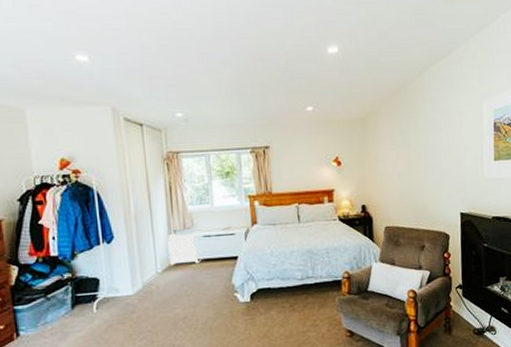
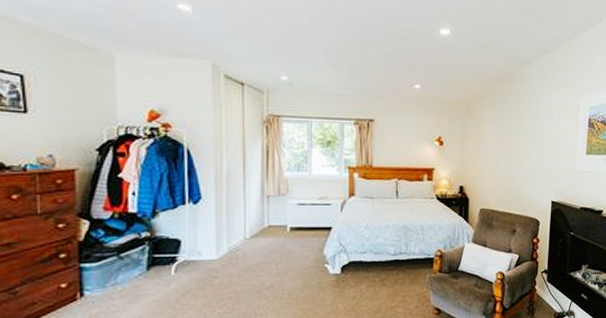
storage bin: present [168,231,202,266] -> none [259,198,294,232]

